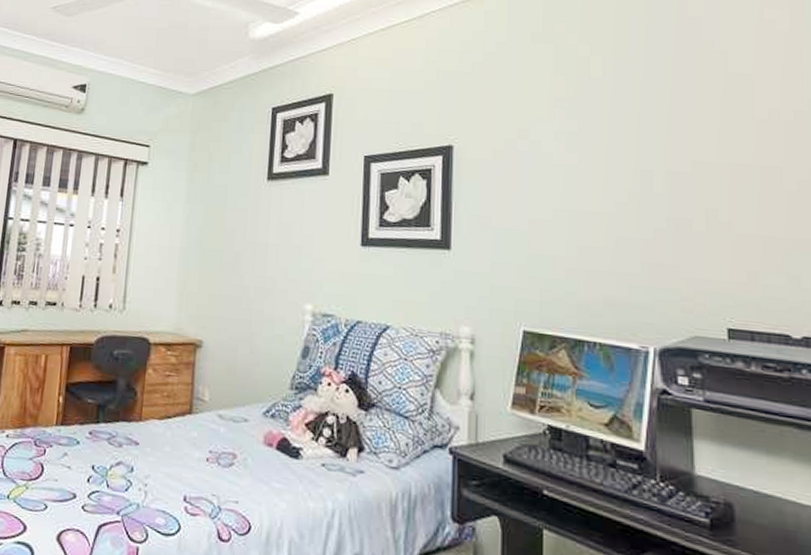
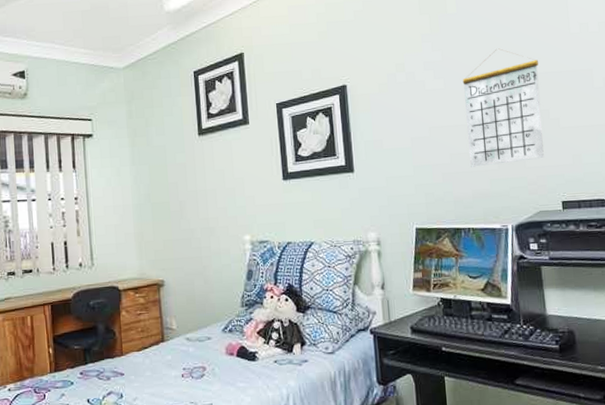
calendar: none [603,126,707,270] -> present [462,48,544,167]

